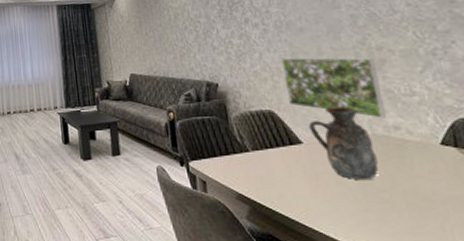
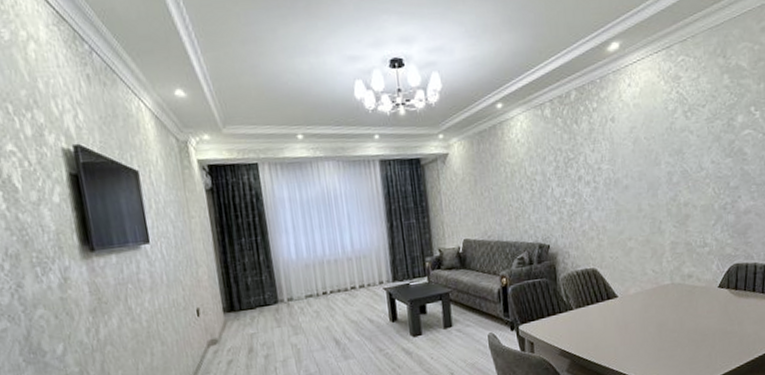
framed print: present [280,57,386,118] -> none [606,213,683,269]
decorative vase: present [308,107,378,181] -> none [624,261,673,325]

